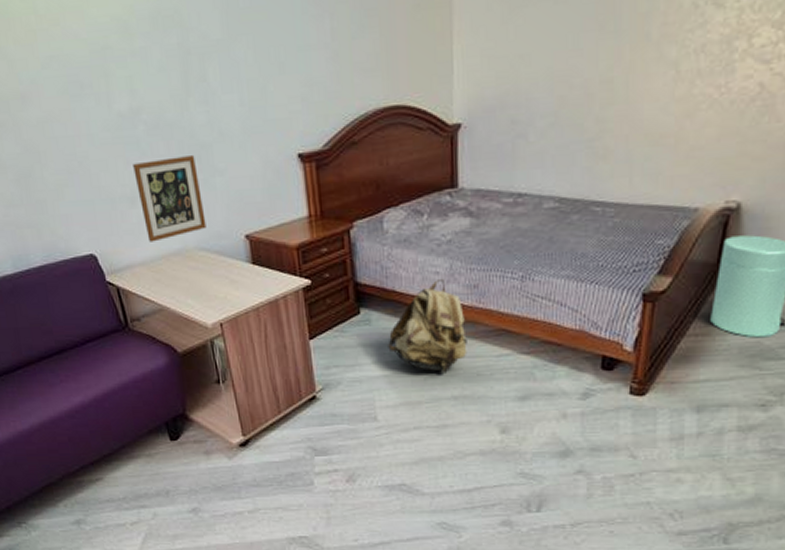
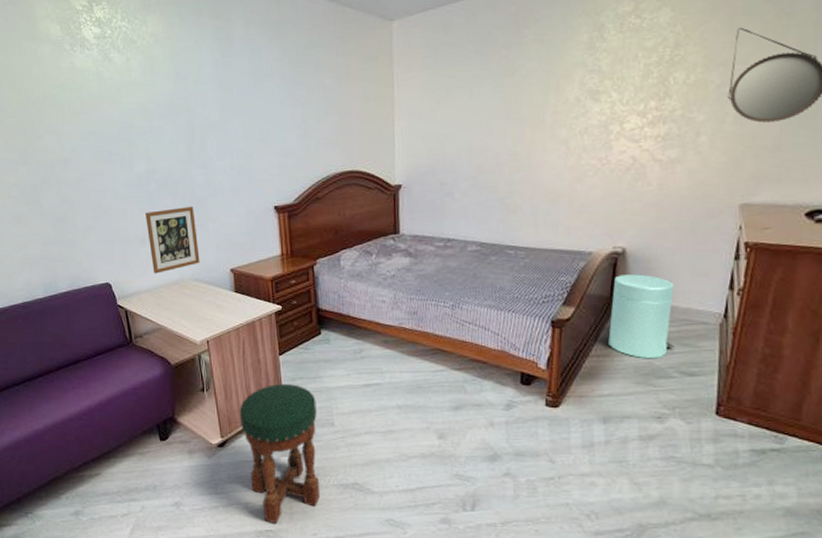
stool: none [263,373,362,530] -> present [239,384,321,525]
backpack: present [388,279,467,375] -> none [343,307,409,387]

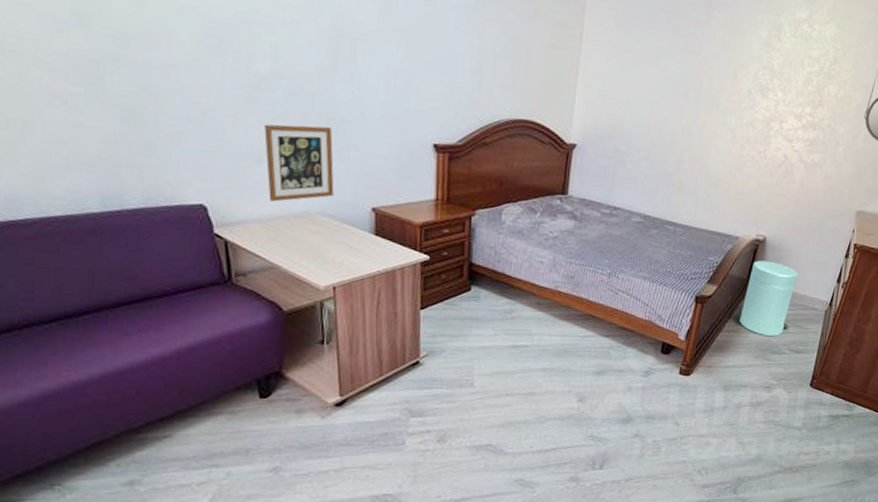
stool: present [239,384,321,525] -> none [365,340,457,488]

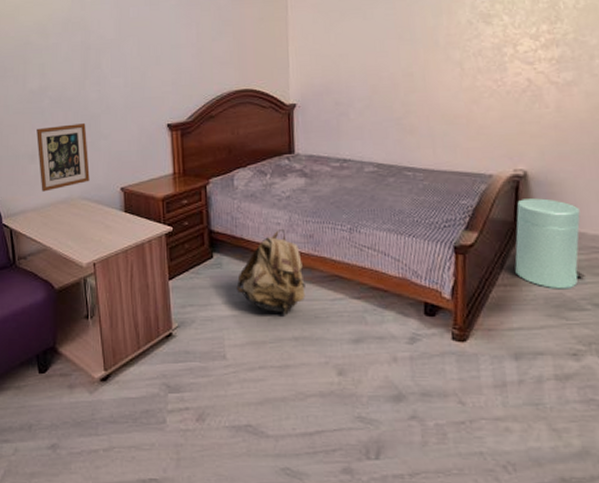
backpack: none [492,268,560,349] -> present [236,230,306,316]

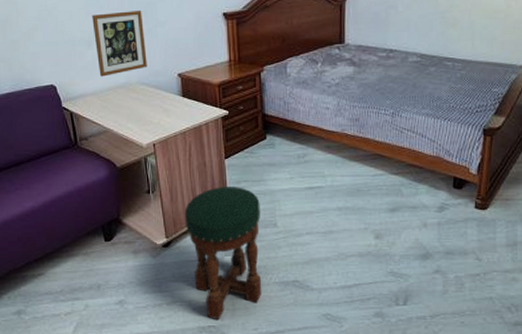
stool: none [125,312,211,472] -> present [184,187,262,320]
backpack: present [236,230,306,316] -> none [287,114,350,190]

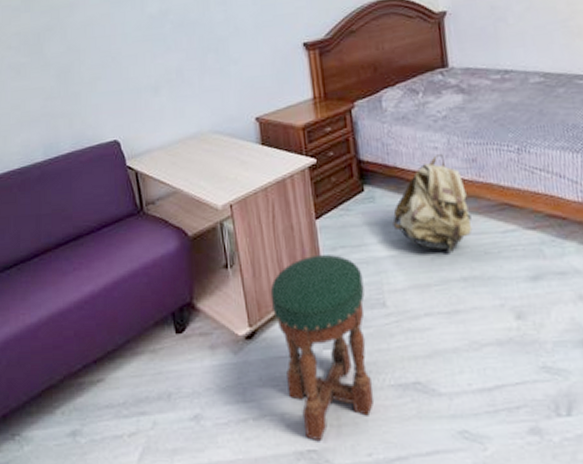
picture frame: present [92,11,147,77] -> none [159,48,221,127]
backpack: none [287,114,350,190] -> present [392,154,473,254]

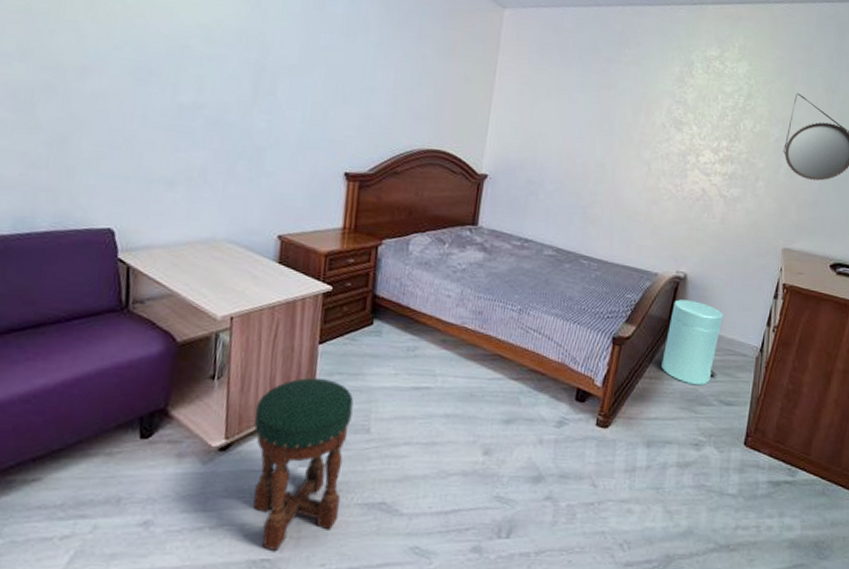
backpack: present [392,154,473,254] -> none [393,302,467,392]

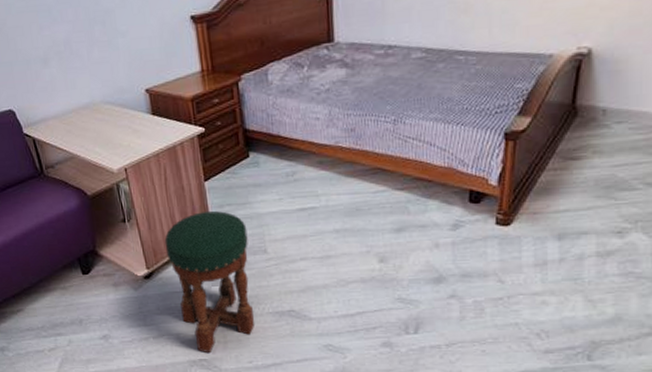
trash can: present [661,299,723,386] -> none [568,77,644,171]

